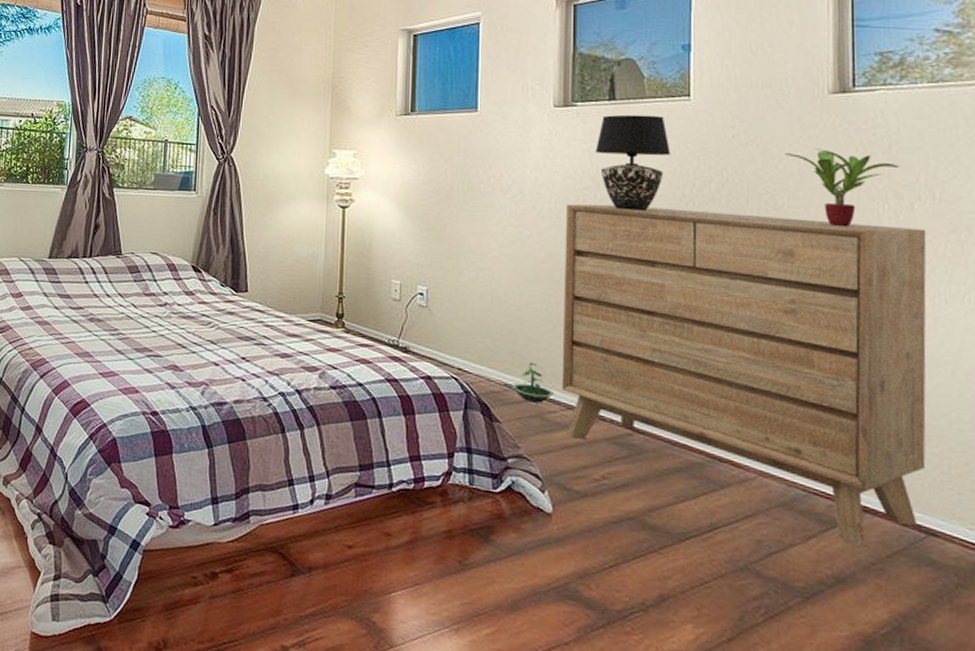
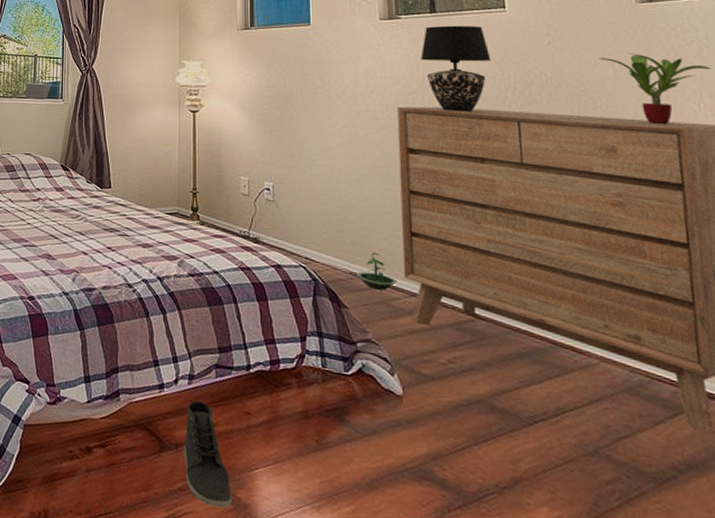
sneaker: none [317,521,367,633] -> present [183,400,233,509]

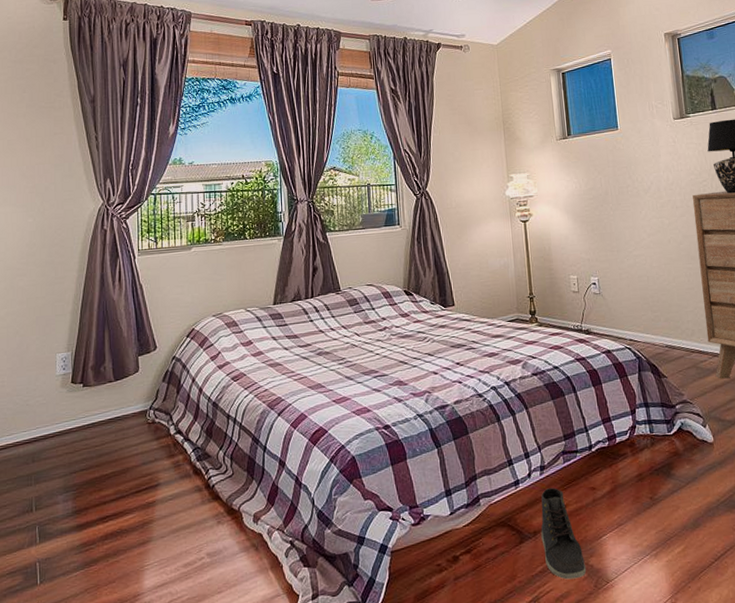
terrarium: present [356,252,398,291] -> none [671,324,703,357]

